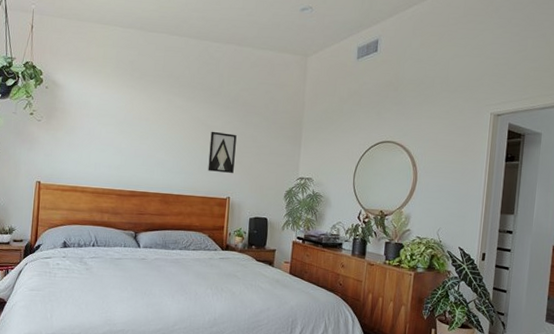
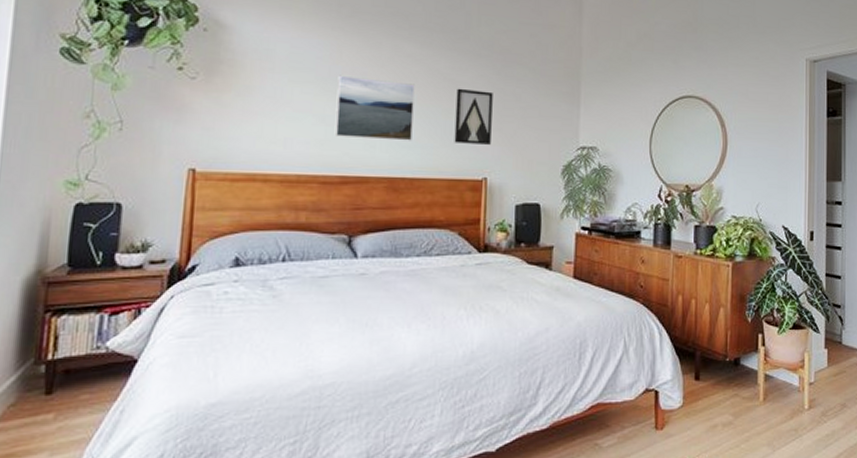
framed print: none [127,120,182,168] -> present [334,75,415,141]

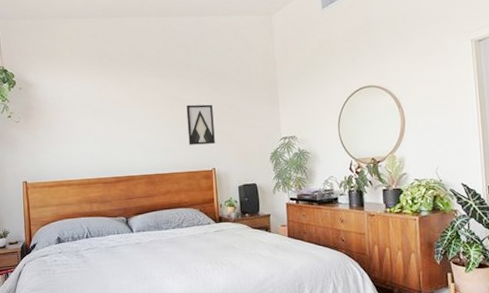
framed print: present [334,75,415,141] -> none [105,106,159,150]

